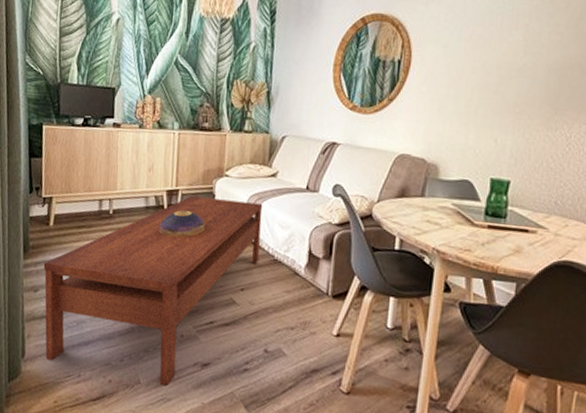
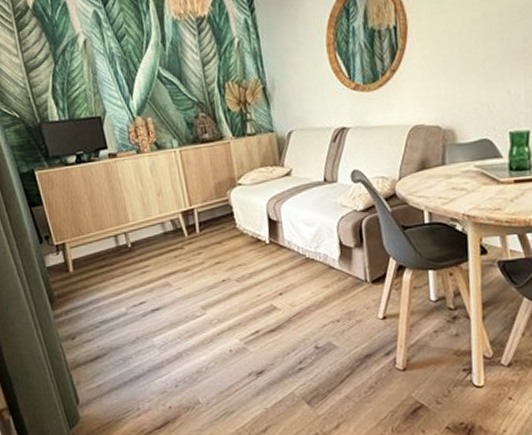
coffee table: present [43,196,263,387] -> none [74,205,291,401]
decorative bowl: present [158,210,205,238] -> none [182,228,230,258]

